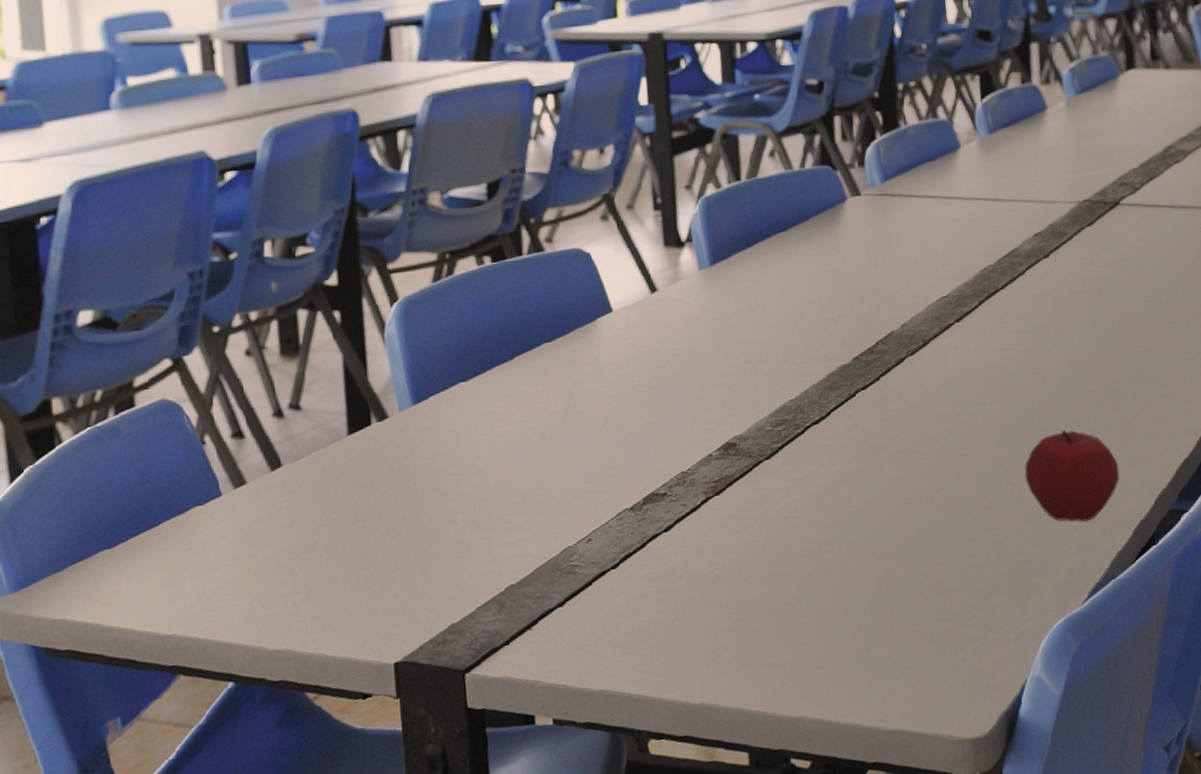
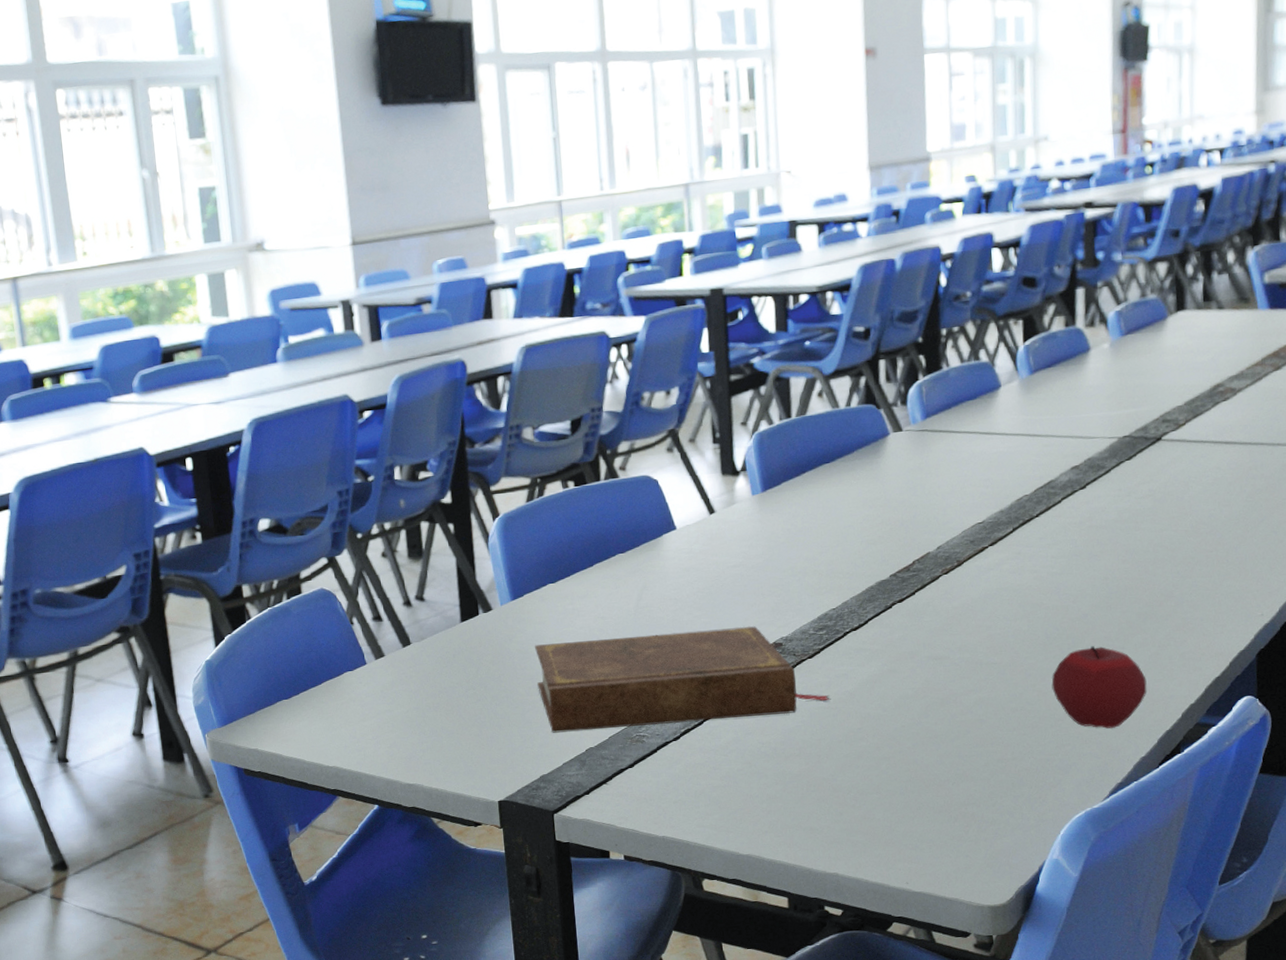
book: none [441,424,792,570] -> present [534,626,831,733]

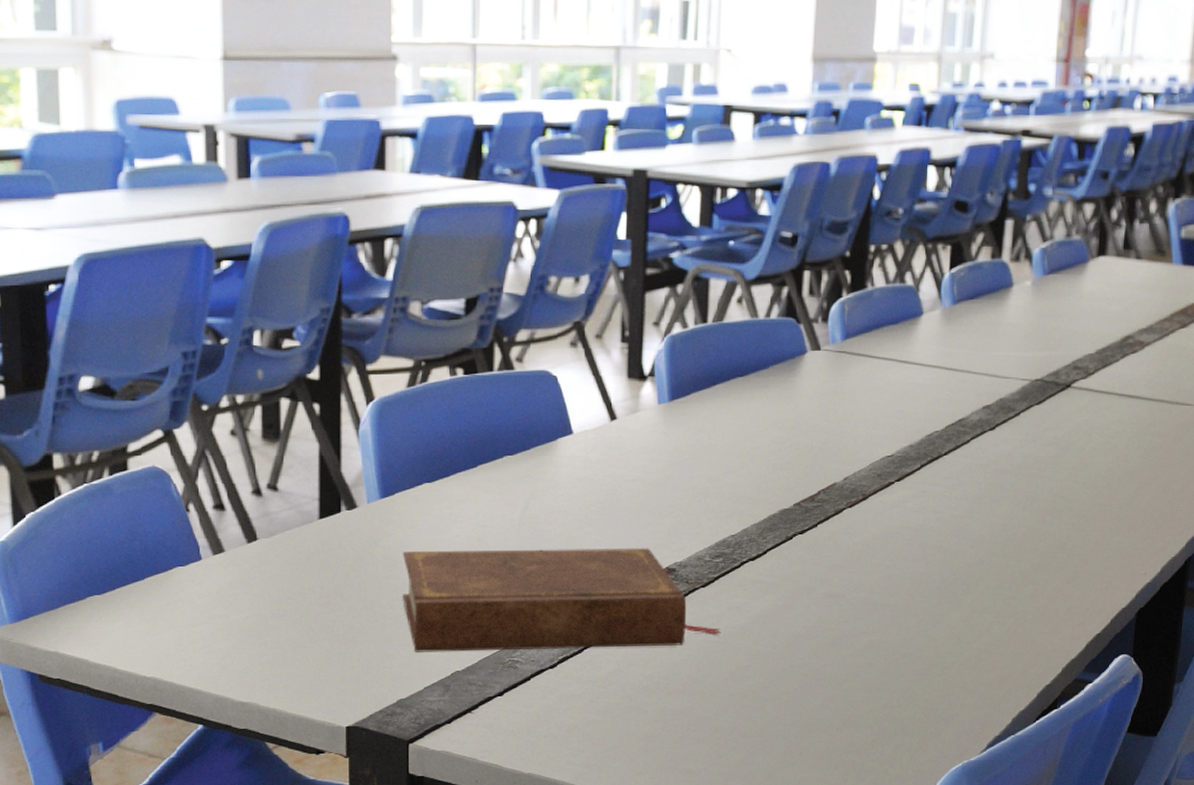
apple: present [1051,646,1147,729] -> none [942,594,1033,680]

